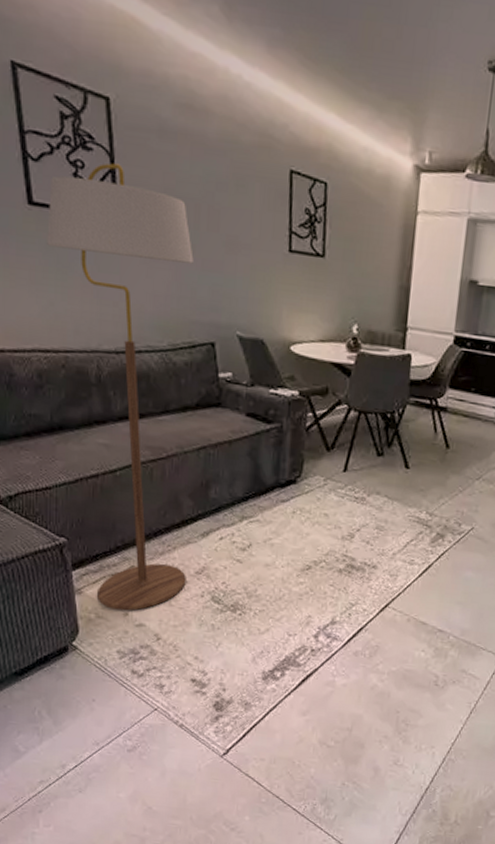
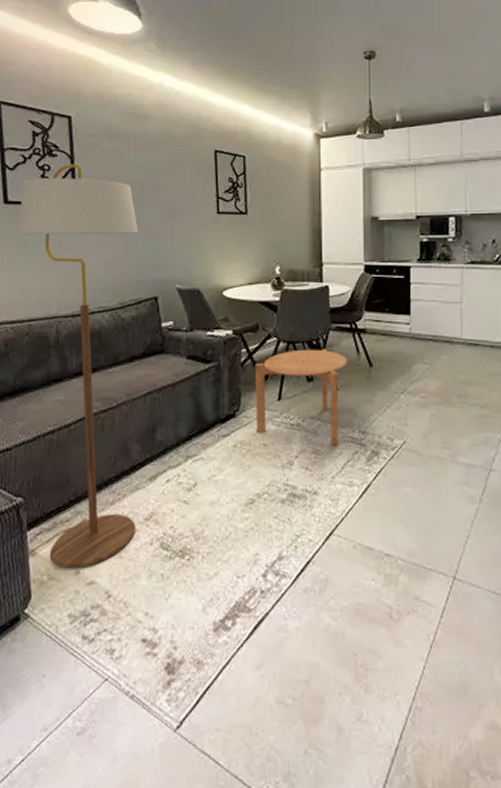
side table: none [317,421,423,524] -> present [255,349,348,445]

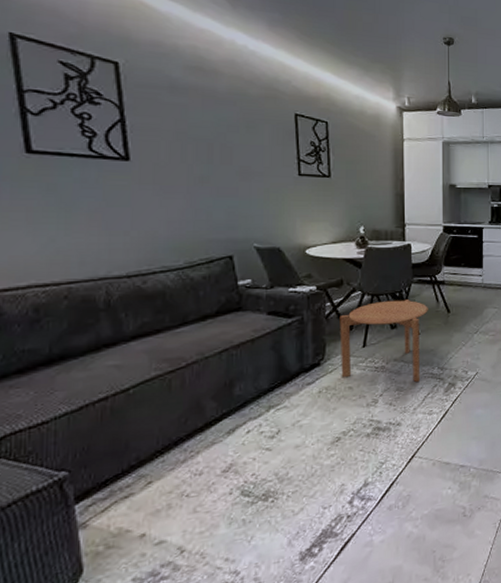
floor lamp: present [18,163,138,569] -> none [48,114,212,535]

